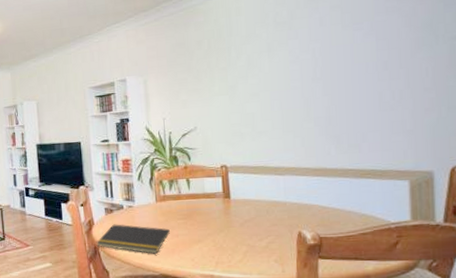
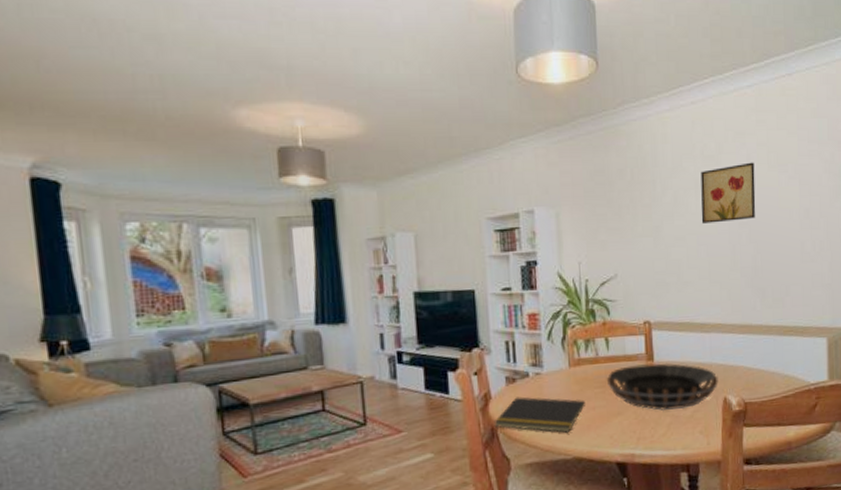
decorative bowl: none [188,200,293,241] -> present [606,363,718,411]
wall art: none [273,24,330,81] -> present [700,162,756,224]

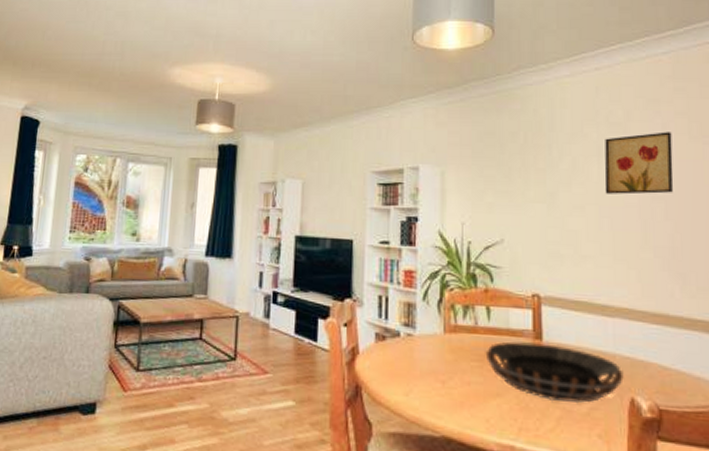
notepad: present [493,396,585,433] -> none [358,356,459,406]

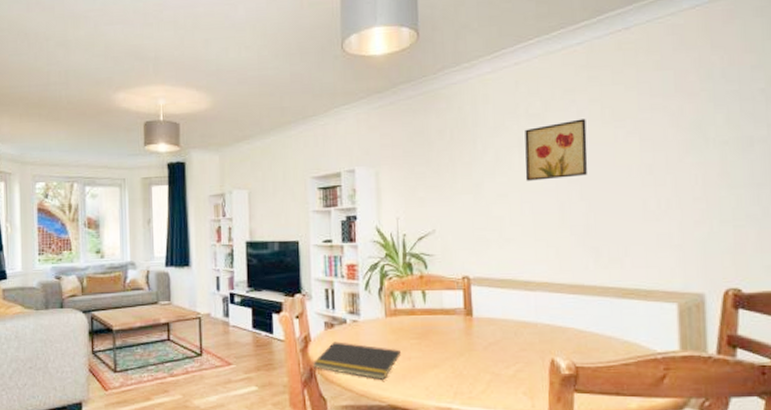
notepad: none [358,356,459,406] -> present [312,341,401,380]
decorative bowl: present [485,341,624,404] -> none [422,319,545,368]

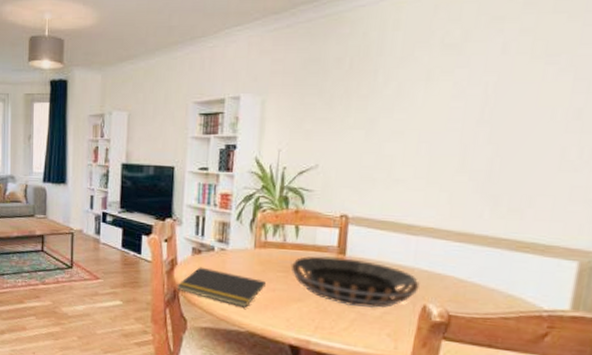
decorative bowl: none [422,319,545,368] -> present [291,256,420,309]
wall art: present [525,119,588,181] -> none [427,52,512,119]

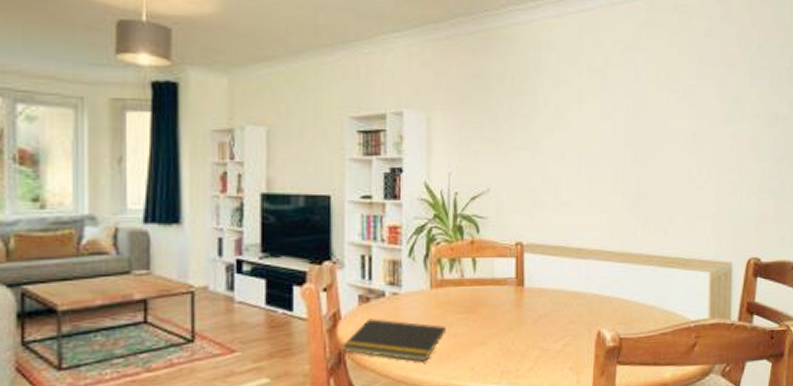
decorative bowl: present [291,256,420,309] -> none [471,289,593,342]

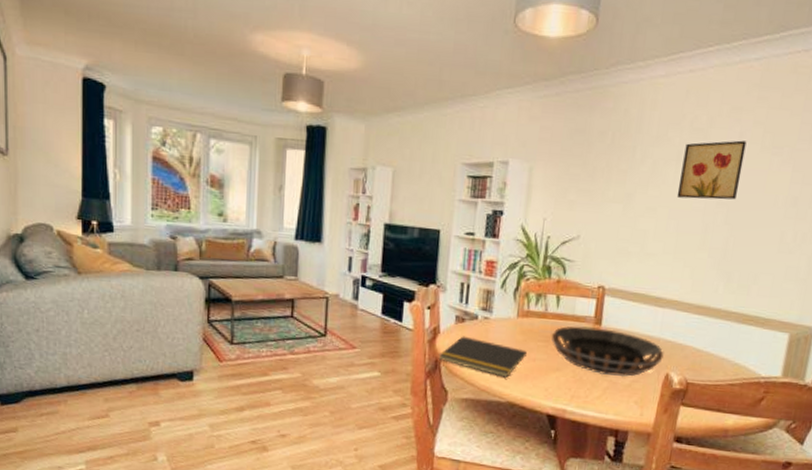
decorative bowl: none [471,289,593,342] -> present [551,326,664,377]
wall art: none [583,79,643,141] -> present [676,140,747,200]

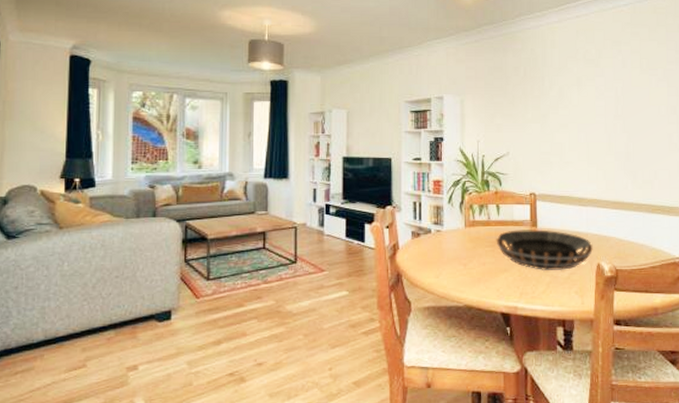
notepad: present [438,336,527,378] -> none [399,249,477,283]
wall art: present [676,140,747,200] -> none [582,66,629,114]

